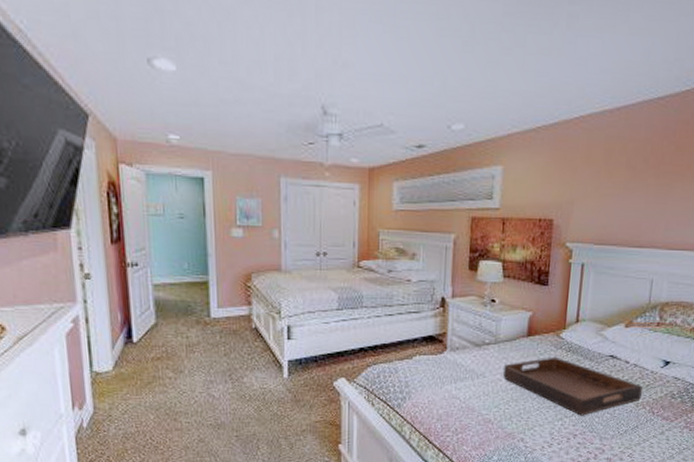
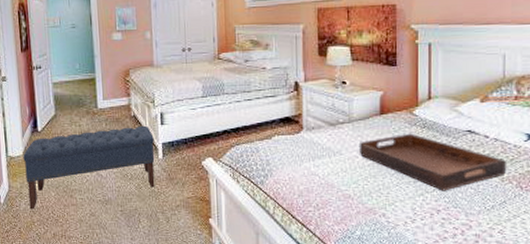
bench: none [113,339,279,435] -> present [23,125,155,210]

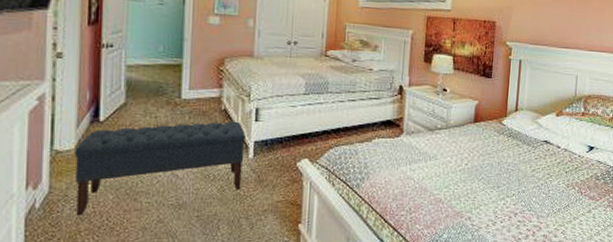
serving tray: present [360,133,506,191] -> none [453,141,572,196]

